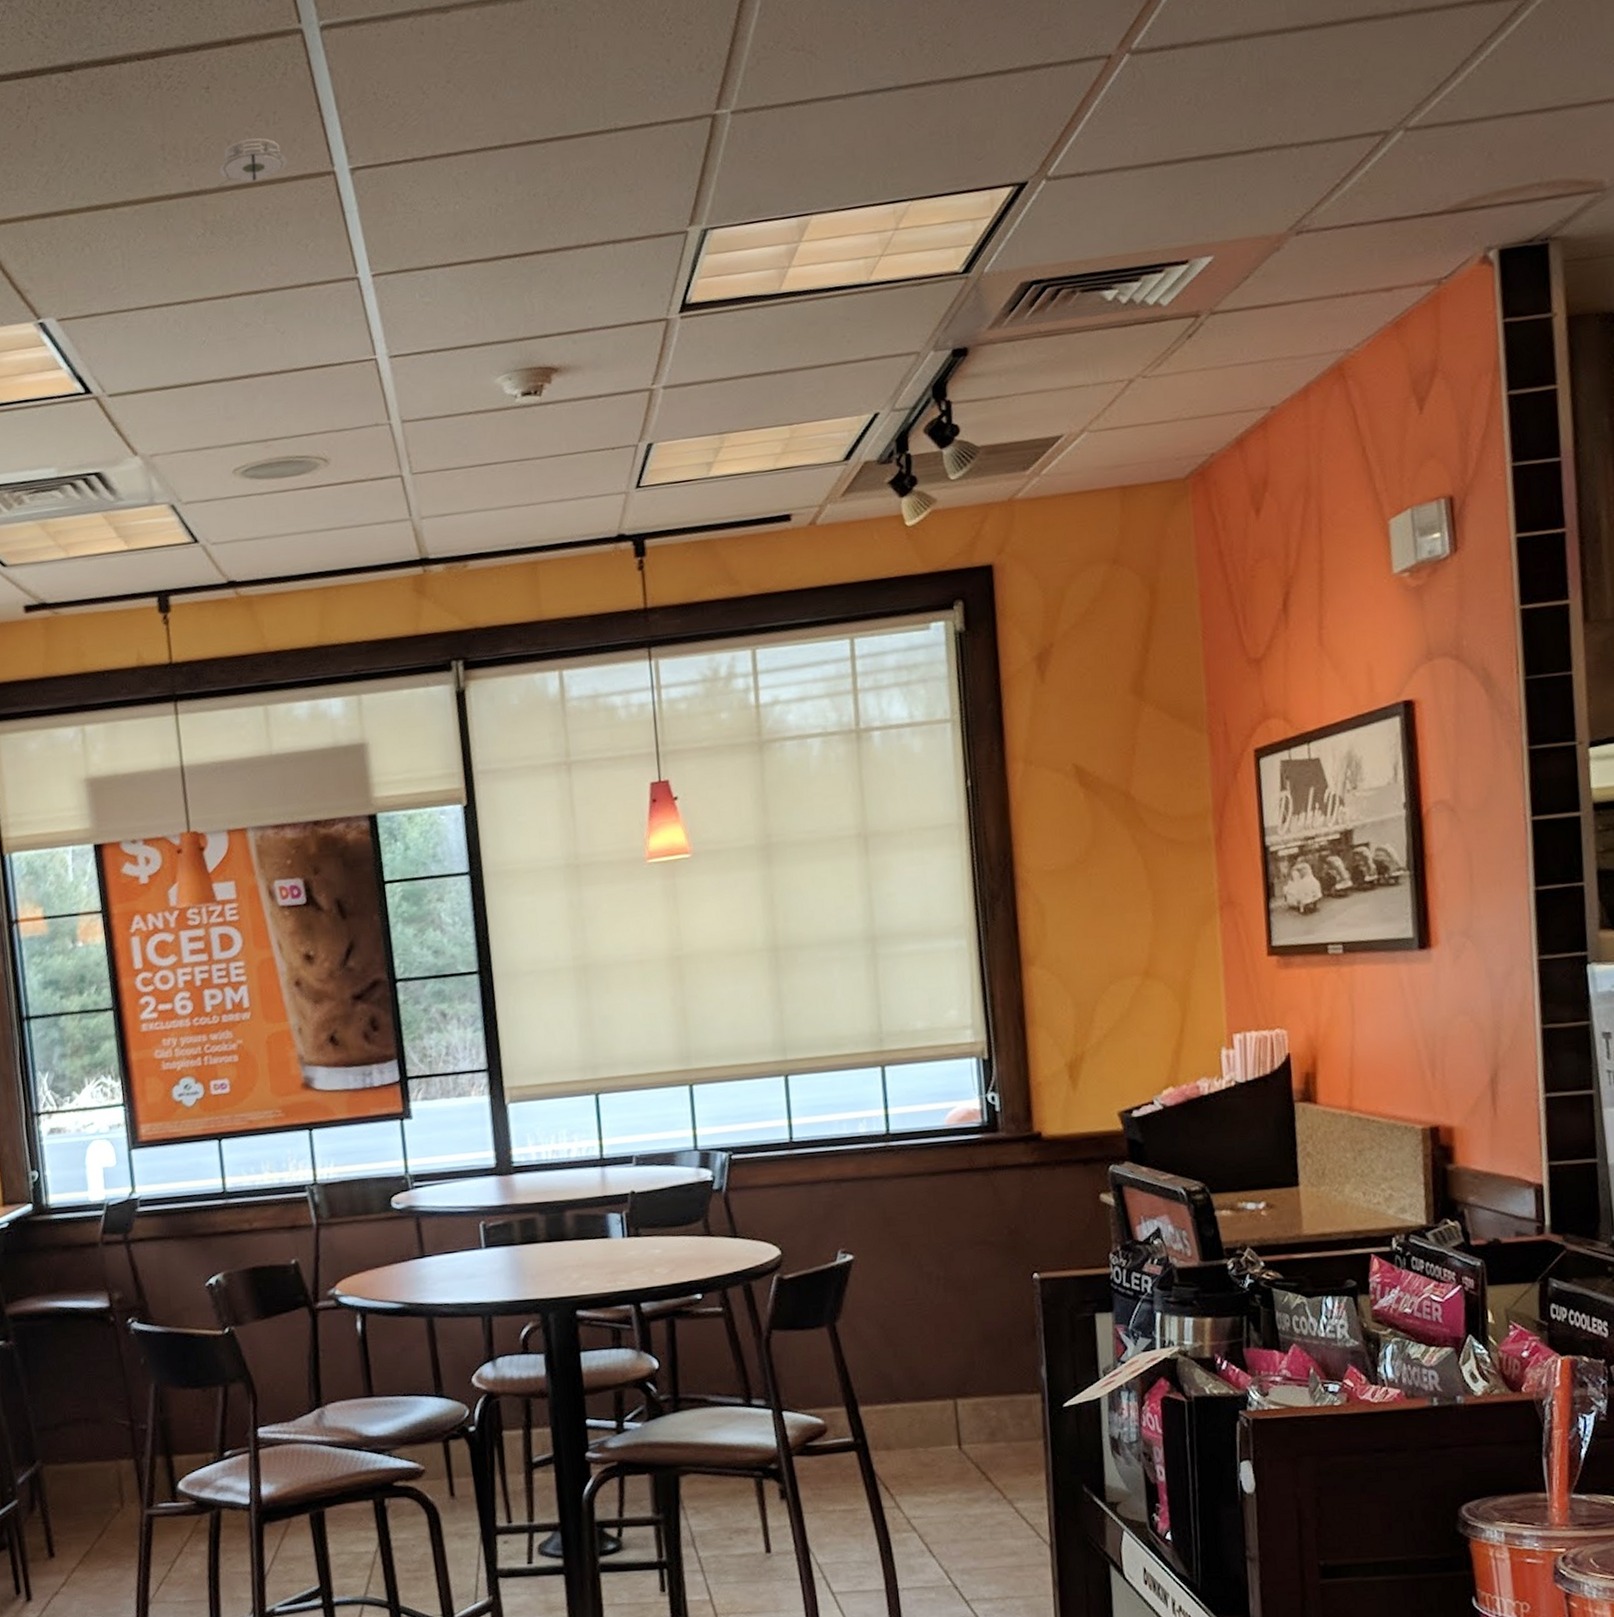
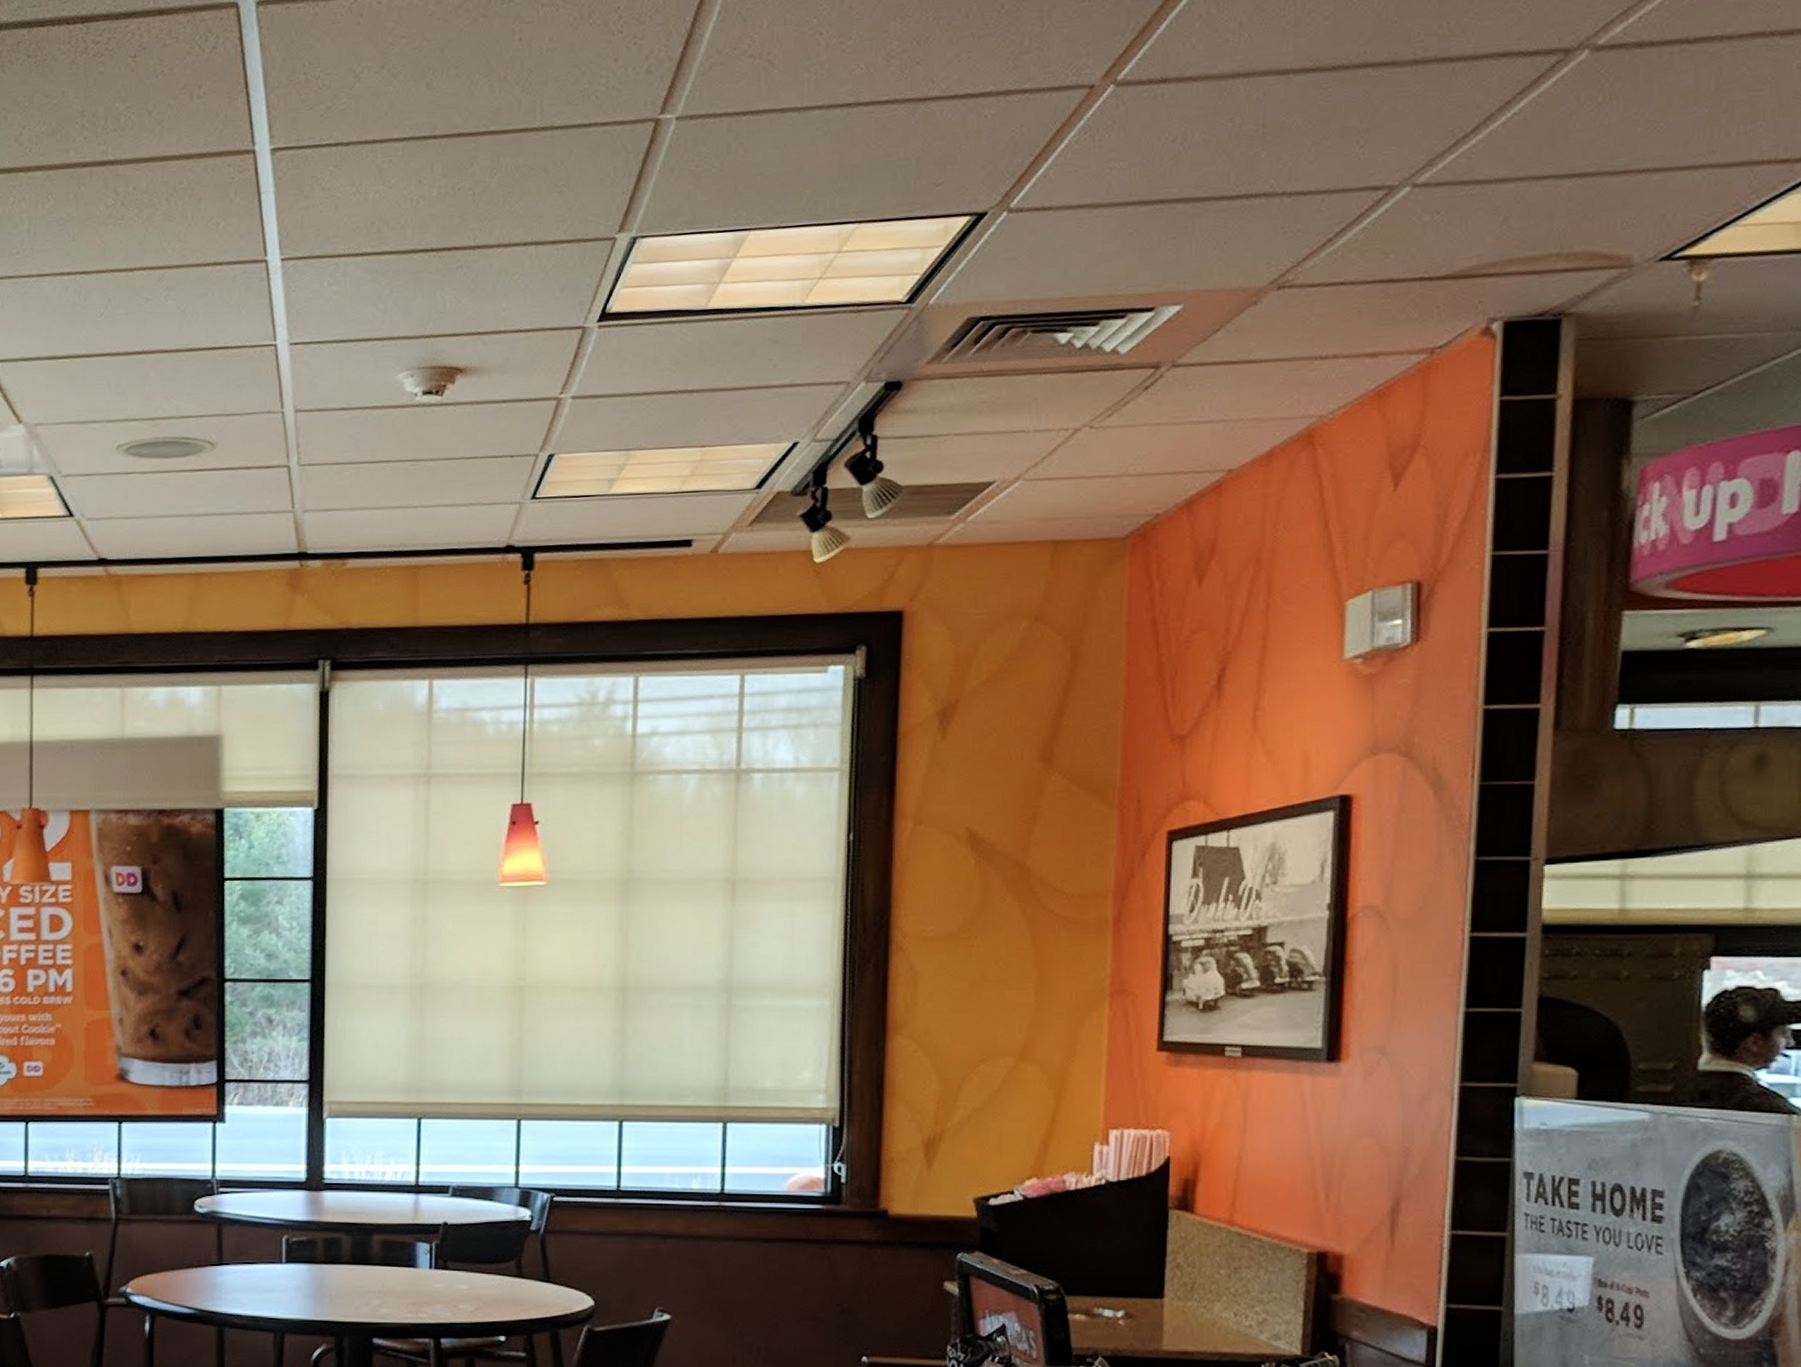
smoke detector: present [217,138,288,187] -> none [133,111,208,158]

